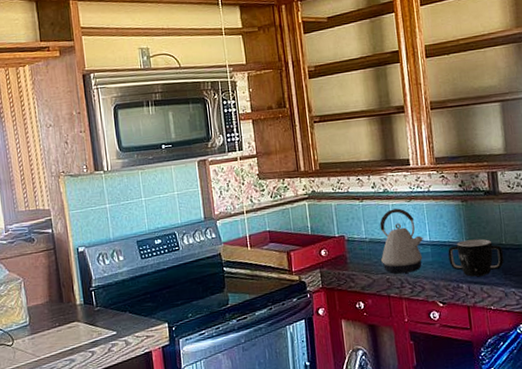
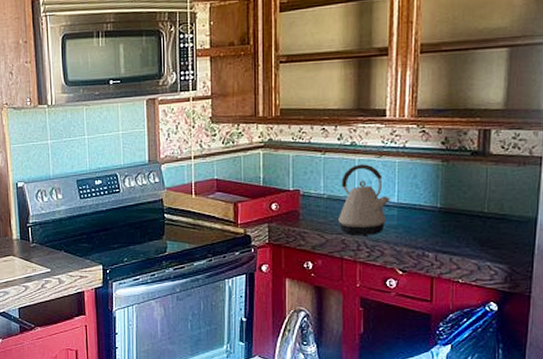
mug: present [448,239,504,277] -> none [417,204,484,245]

